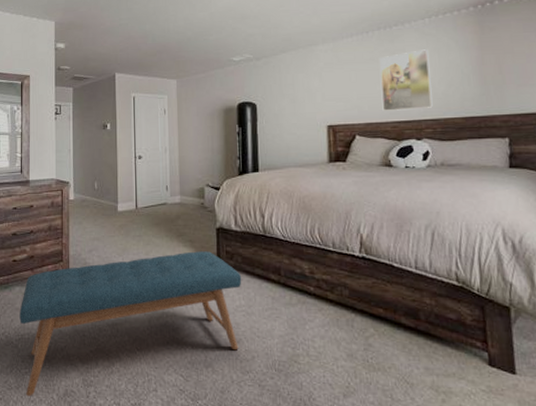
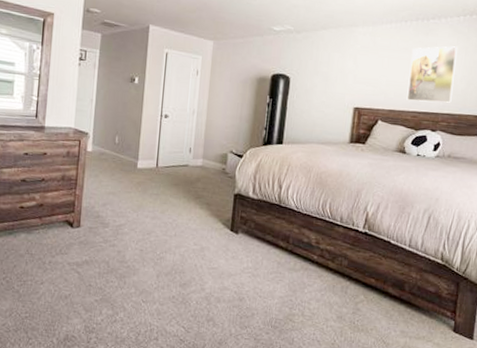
bench: present [19,251,242,396] -> none [23,214,253,339]

